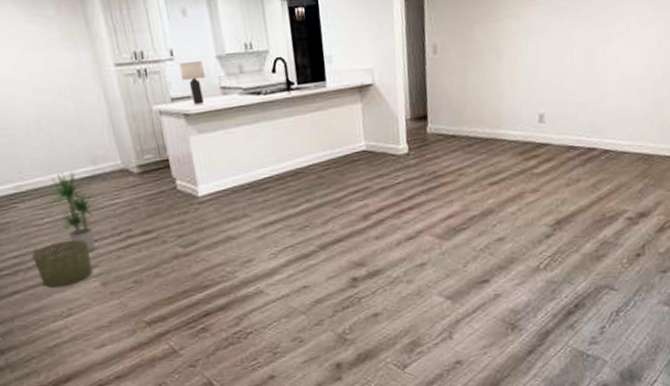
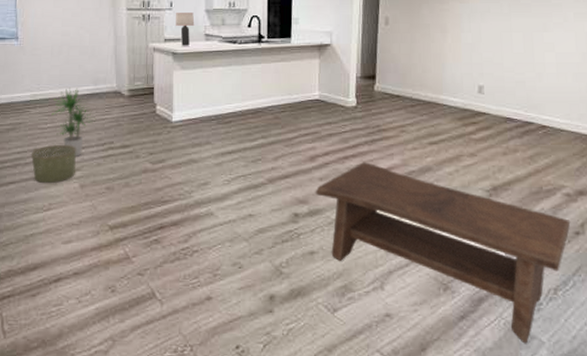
coffee table: none [372,213,632,366] -> present [315,162,571,344]

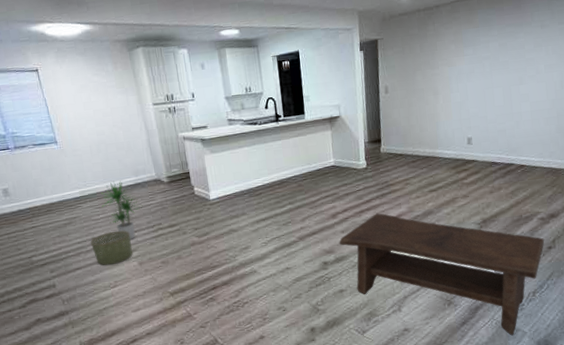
table lamp: present [176,13,195,46] -> none [199,101,217,133]

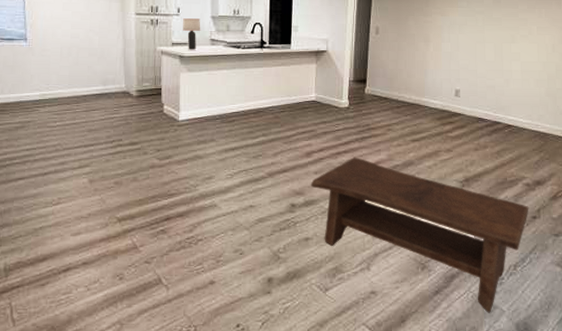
basket: present [90,230,133,266] -> none [39,141,86,179]
potted plant: present [101,180,143,240] -> none [61,88,105,153]
table lamp: none [199,101,217,133] -> present [183,18,201,50]

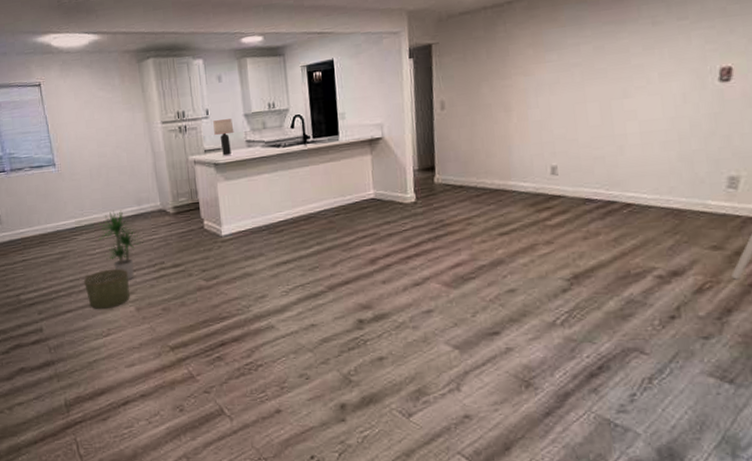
basket: none [39,141,86,179] -> present [83,268,130,310]
potted plant: none [61,88,105,153] -> present [98,210,145,280]
coffee table: present [310,157,529,313] -> none [378,260,665,437]

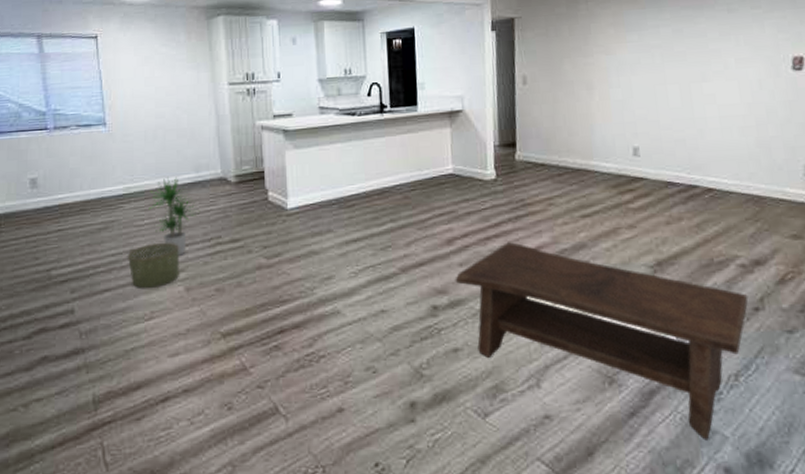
table lamp: present [213,119,234,156] -> none [285,83,307,122]
coffee table: none [378,260,665,437] -> present [455,242,748,441]

